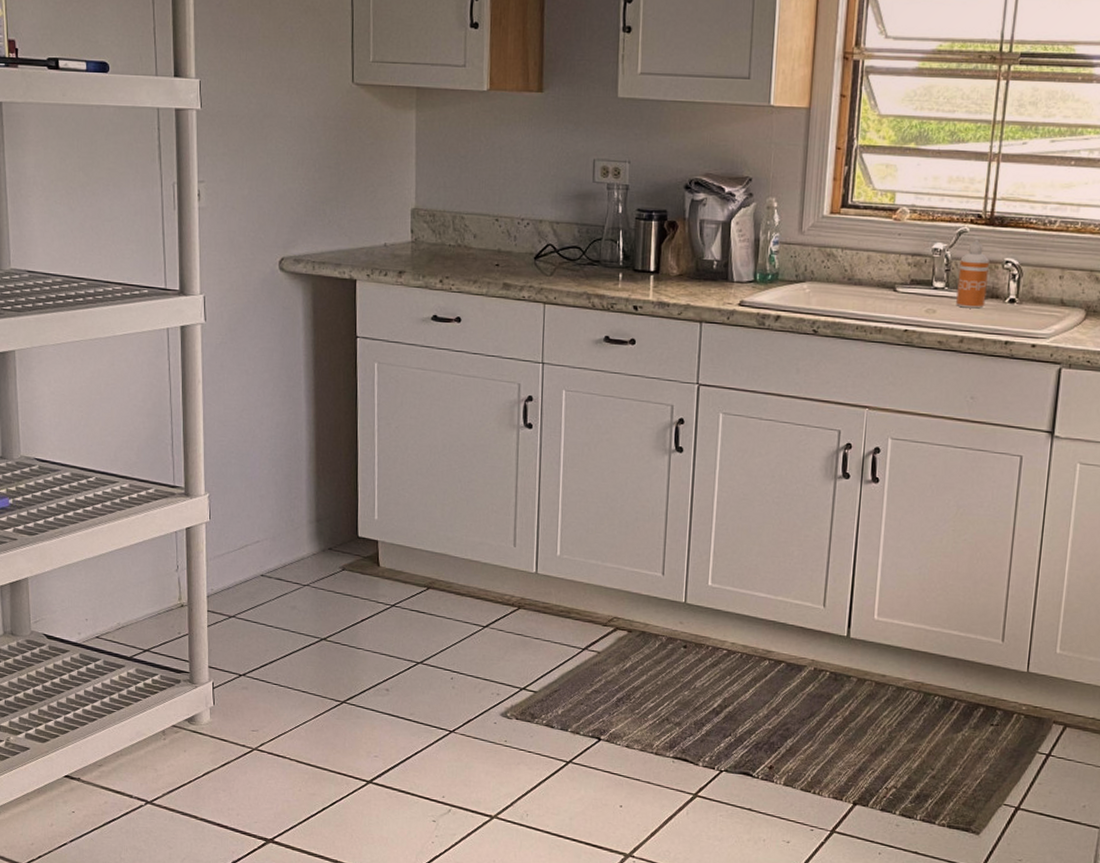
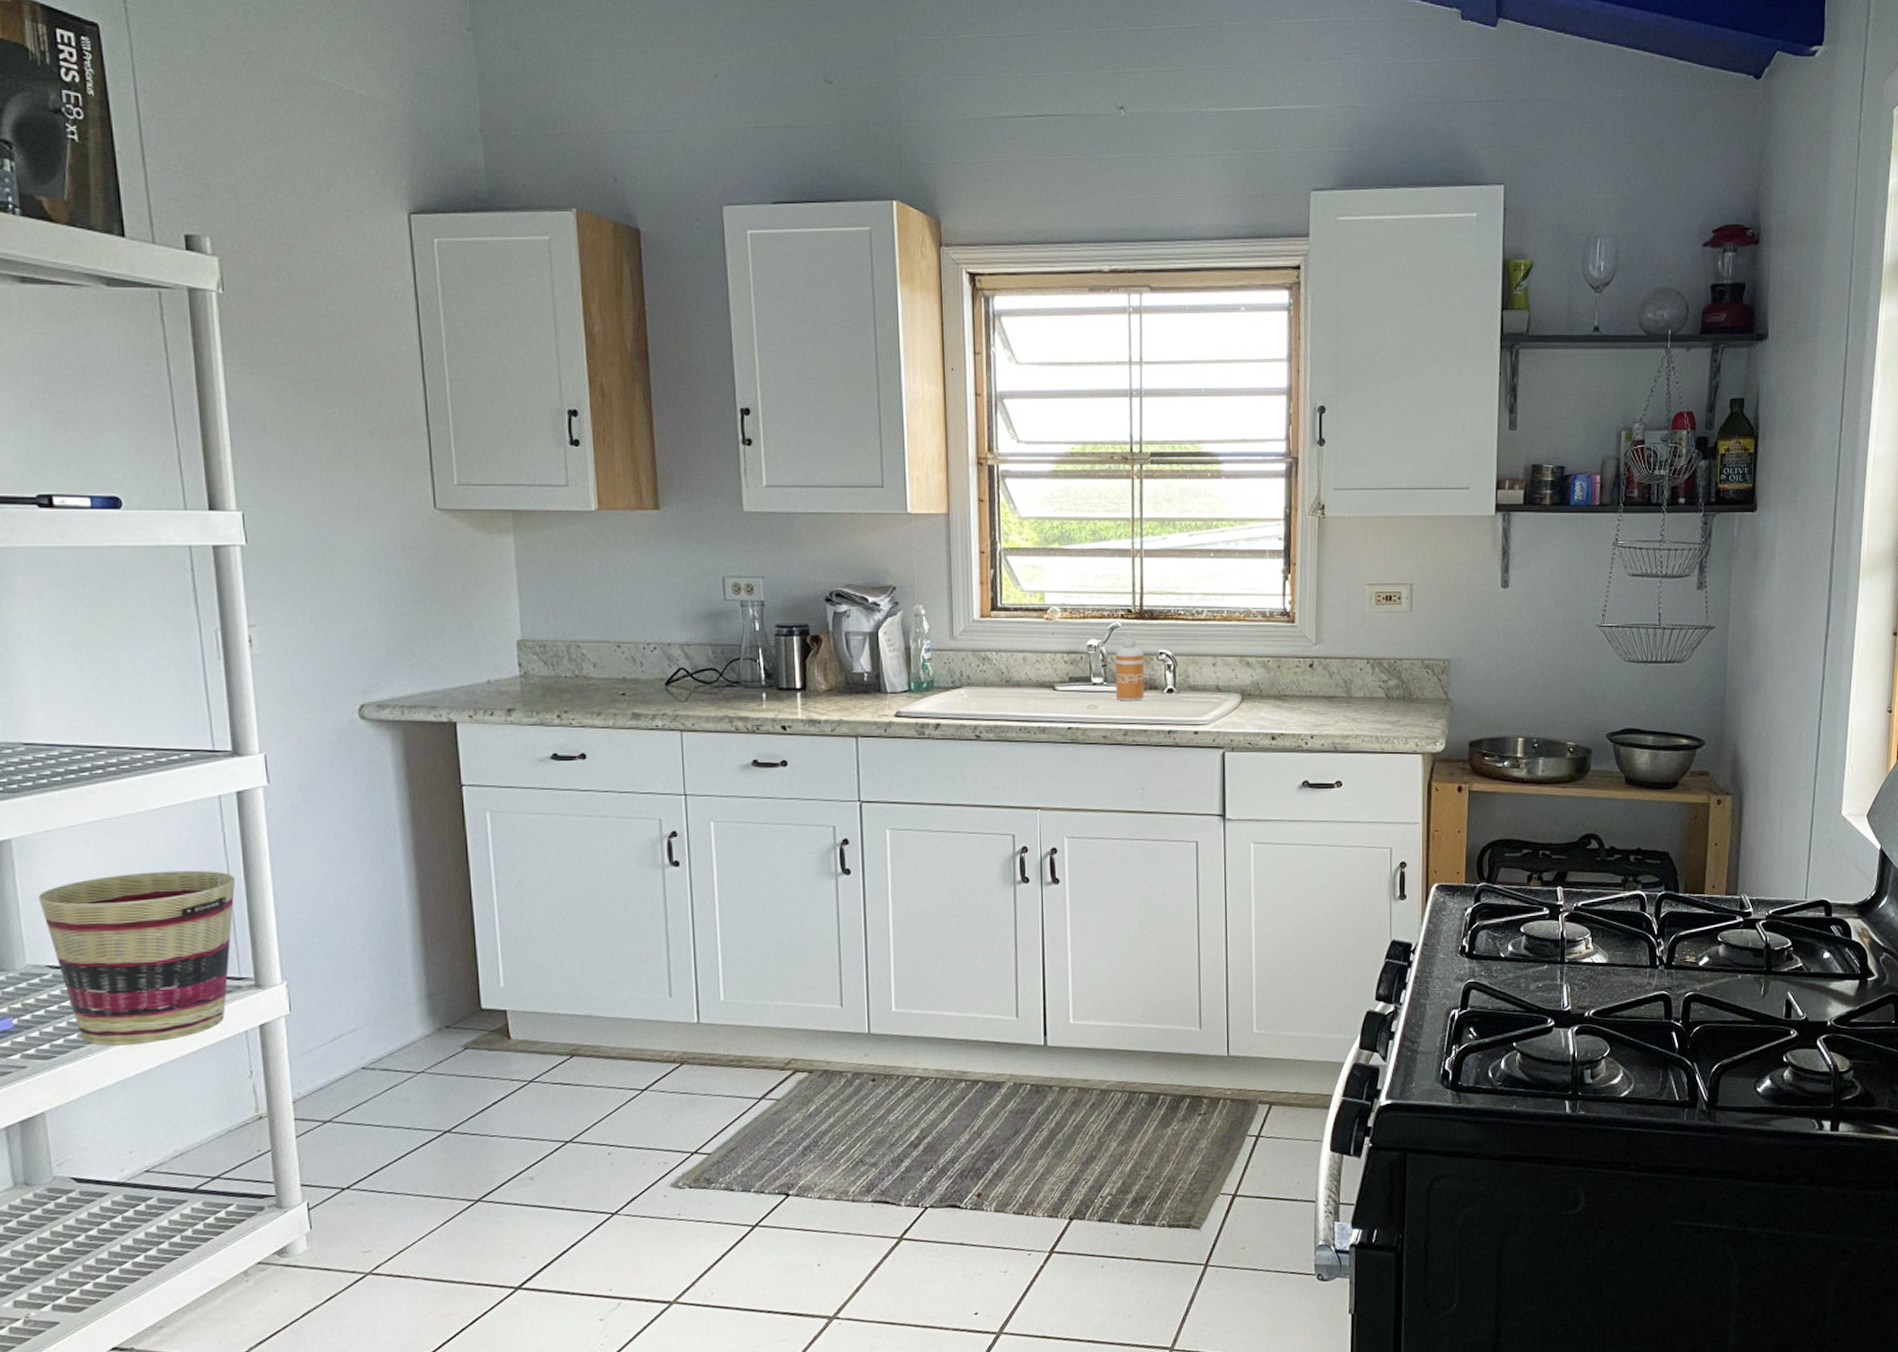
basket: none [32,388,176,533] -> present [38,870,236,1046]

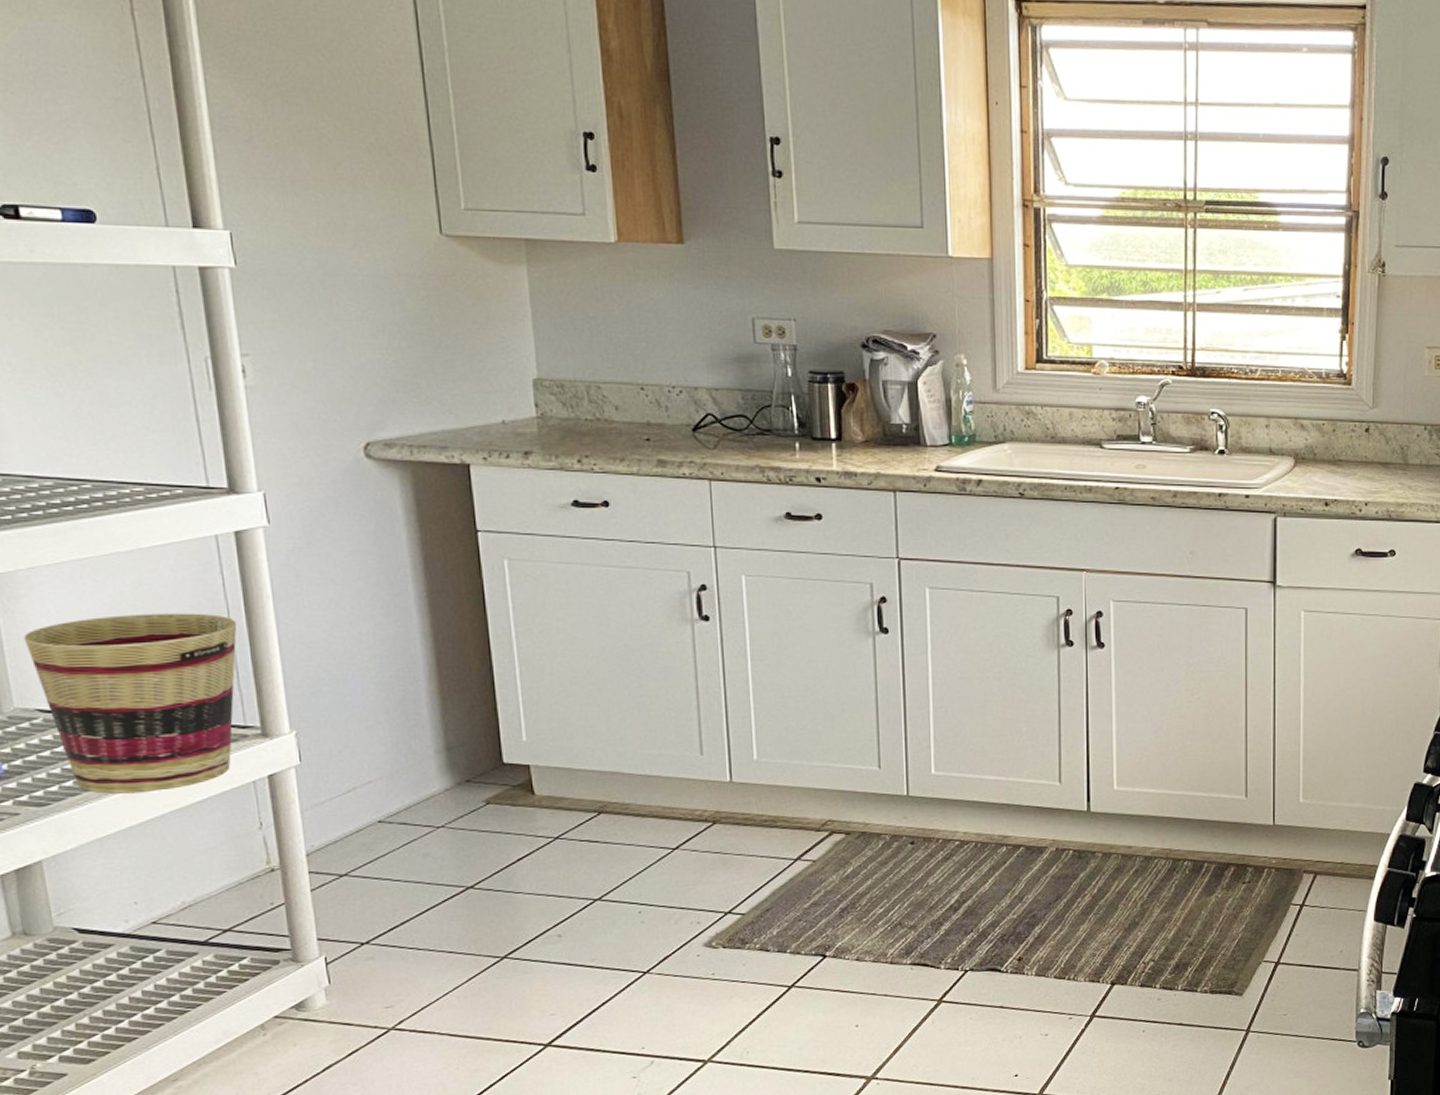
soap dispenser: present [1115,630,1145,701] -> none [1165,388,1195,462]

